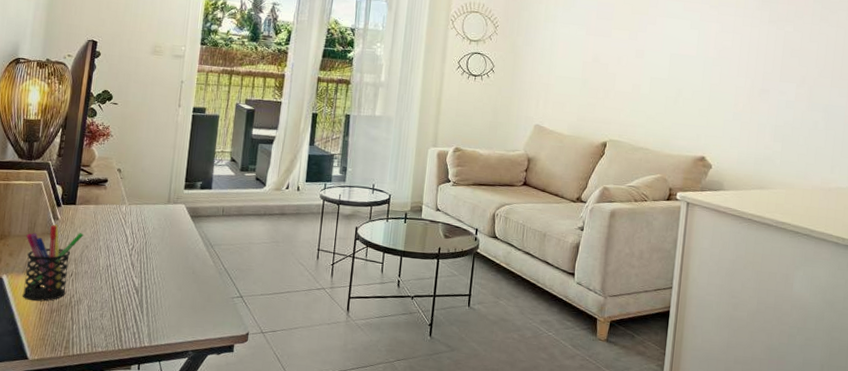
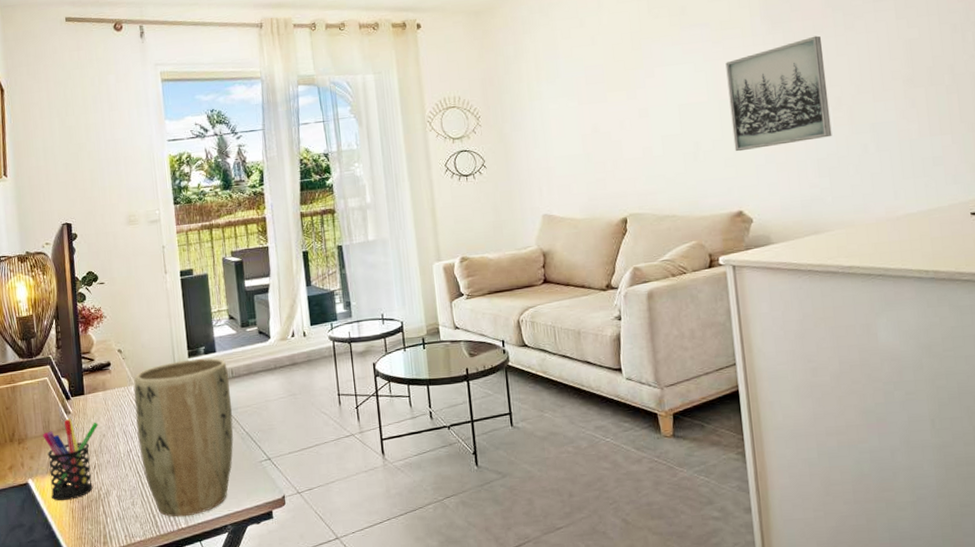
plant pot: none [118,190,220,337] -> present [134,358,234,517]
wall art: none [709,20,800,109] -> present [725,35,832,152]

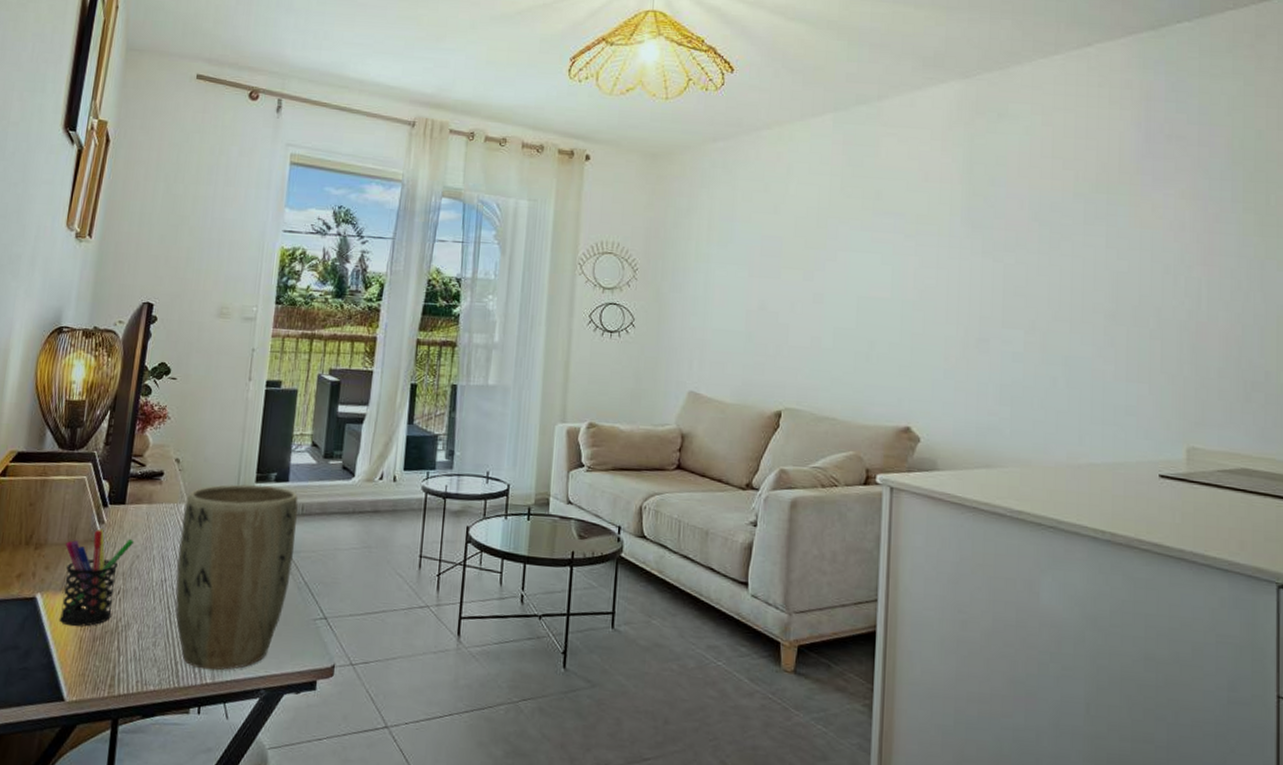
wall art: present [725,35,832,152] -> none [912,249,1023,363]

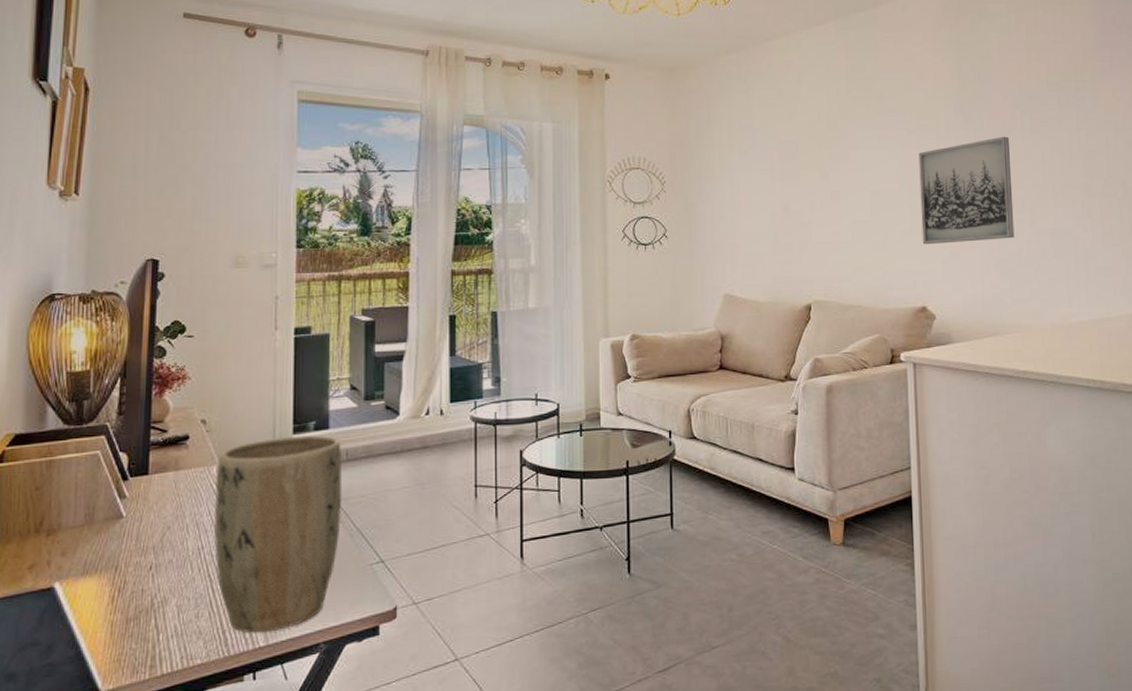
pen holder: present [59,529,135,627] -> none [83,504,164,612]
wall art: none [912,249,1023,363] -> present [918,136,1015,245]

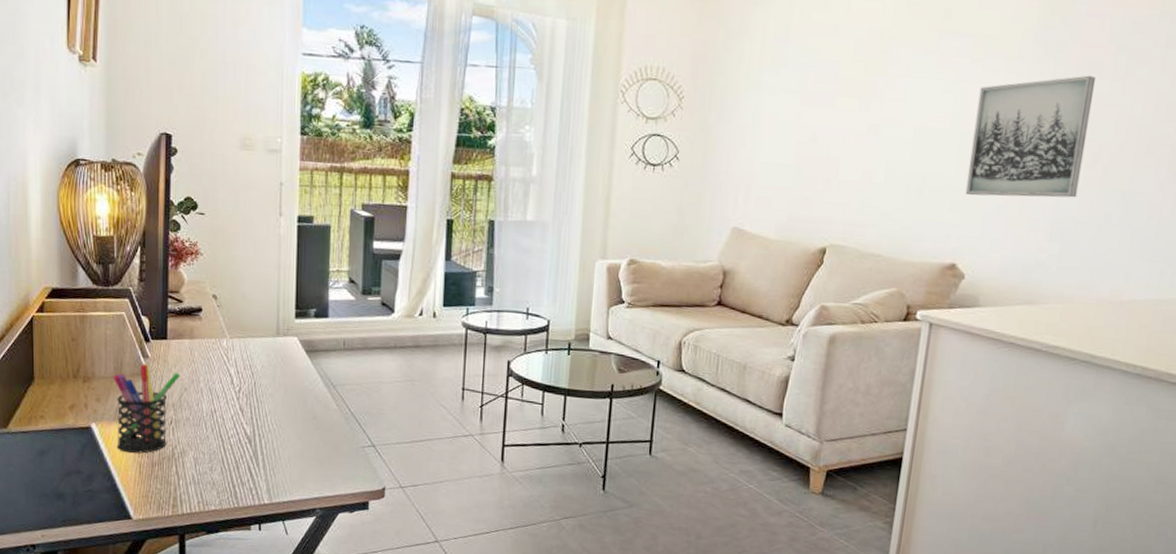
pen holder: none [83,504,164,612] -> present [113,363,181,454]
plant pot: present [214,435,341,634] -> none [224,320,339,493]

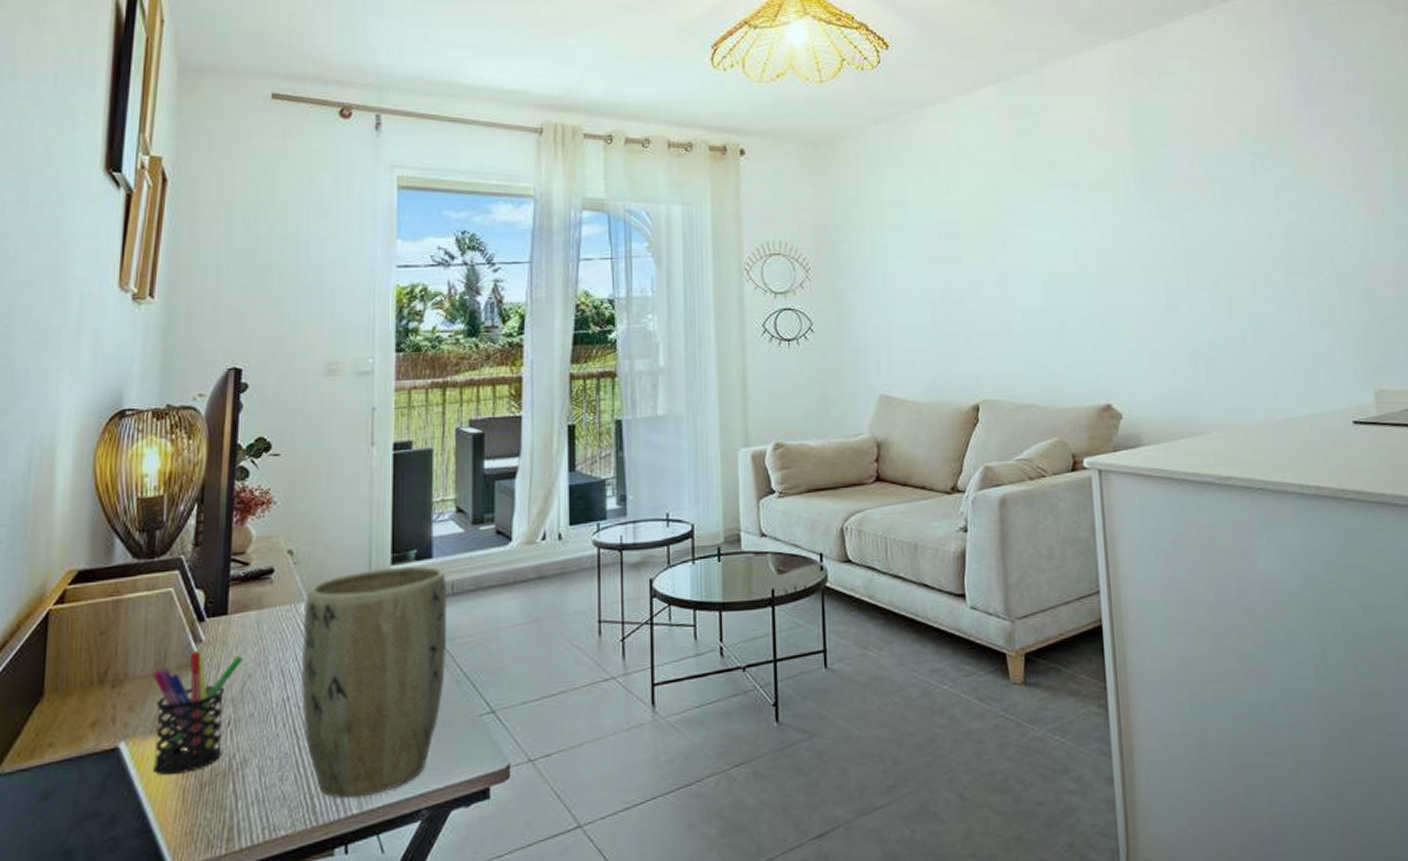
plant pot: none [224,320,339,493] -> present [301,565,446,799]
wall art: present [965,75,1095,198] -> none [1096,208,1210,334]

